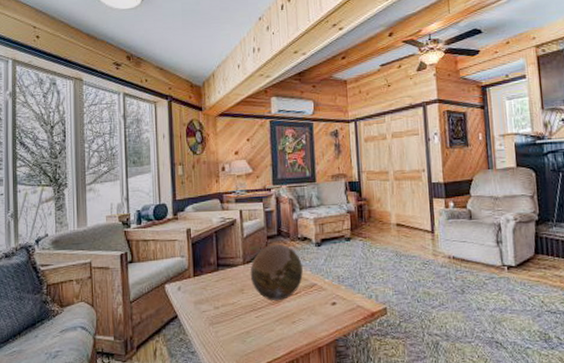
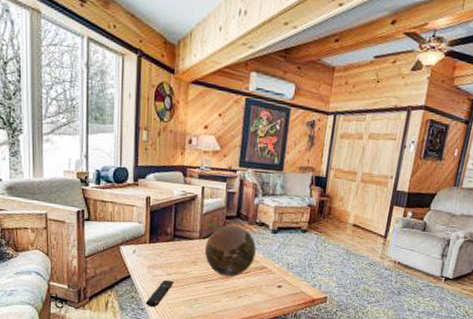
remote control: none [195,315,223,349] -> present [145,280,174,308]

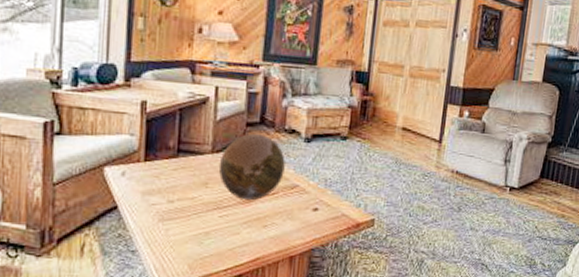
remote control: present [145,280,174,308] -> none [137,210,178,248]

